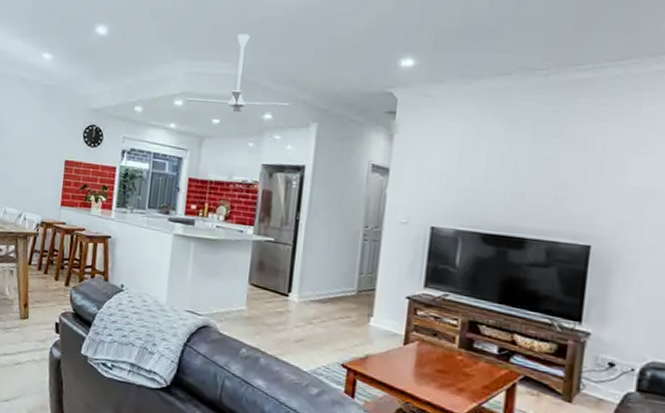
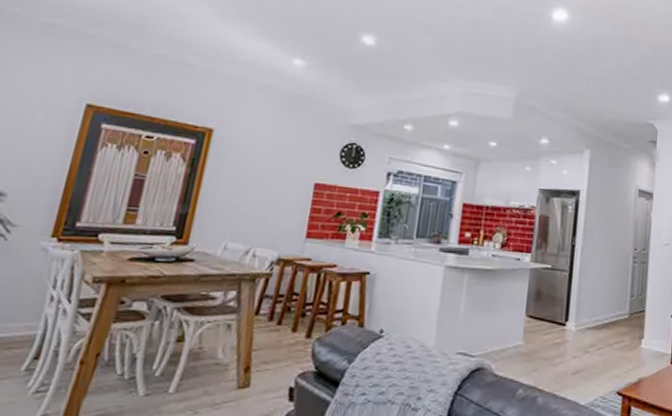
ceiling fan: present [186,34,289,113] -> none [462,58,565,137]

